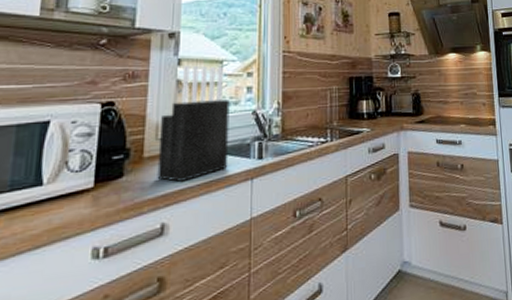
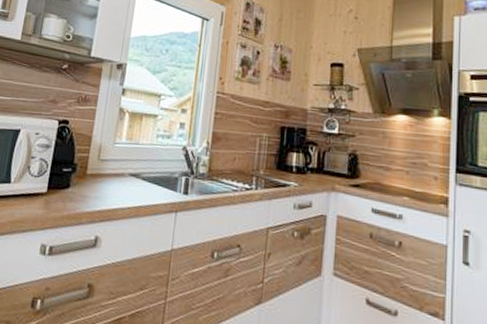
knife block: present [157,65,230,183] -> none [96,95,164,203]

